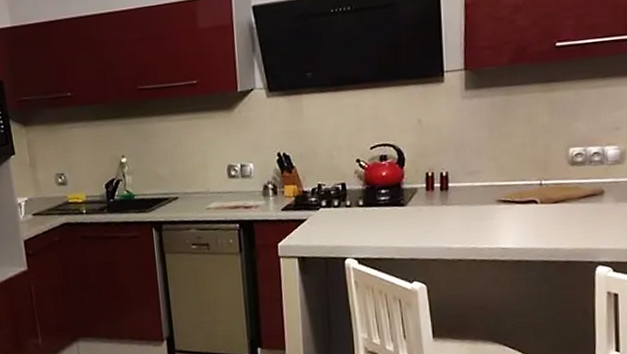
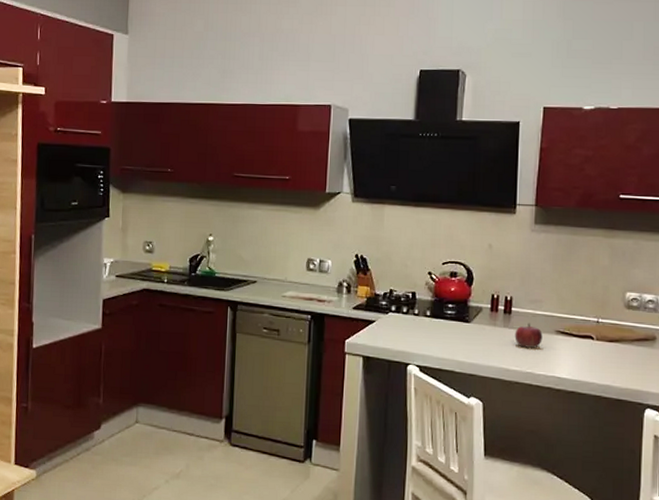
fruit: none [453,196,484,223] -> present [514,323,543,348]

